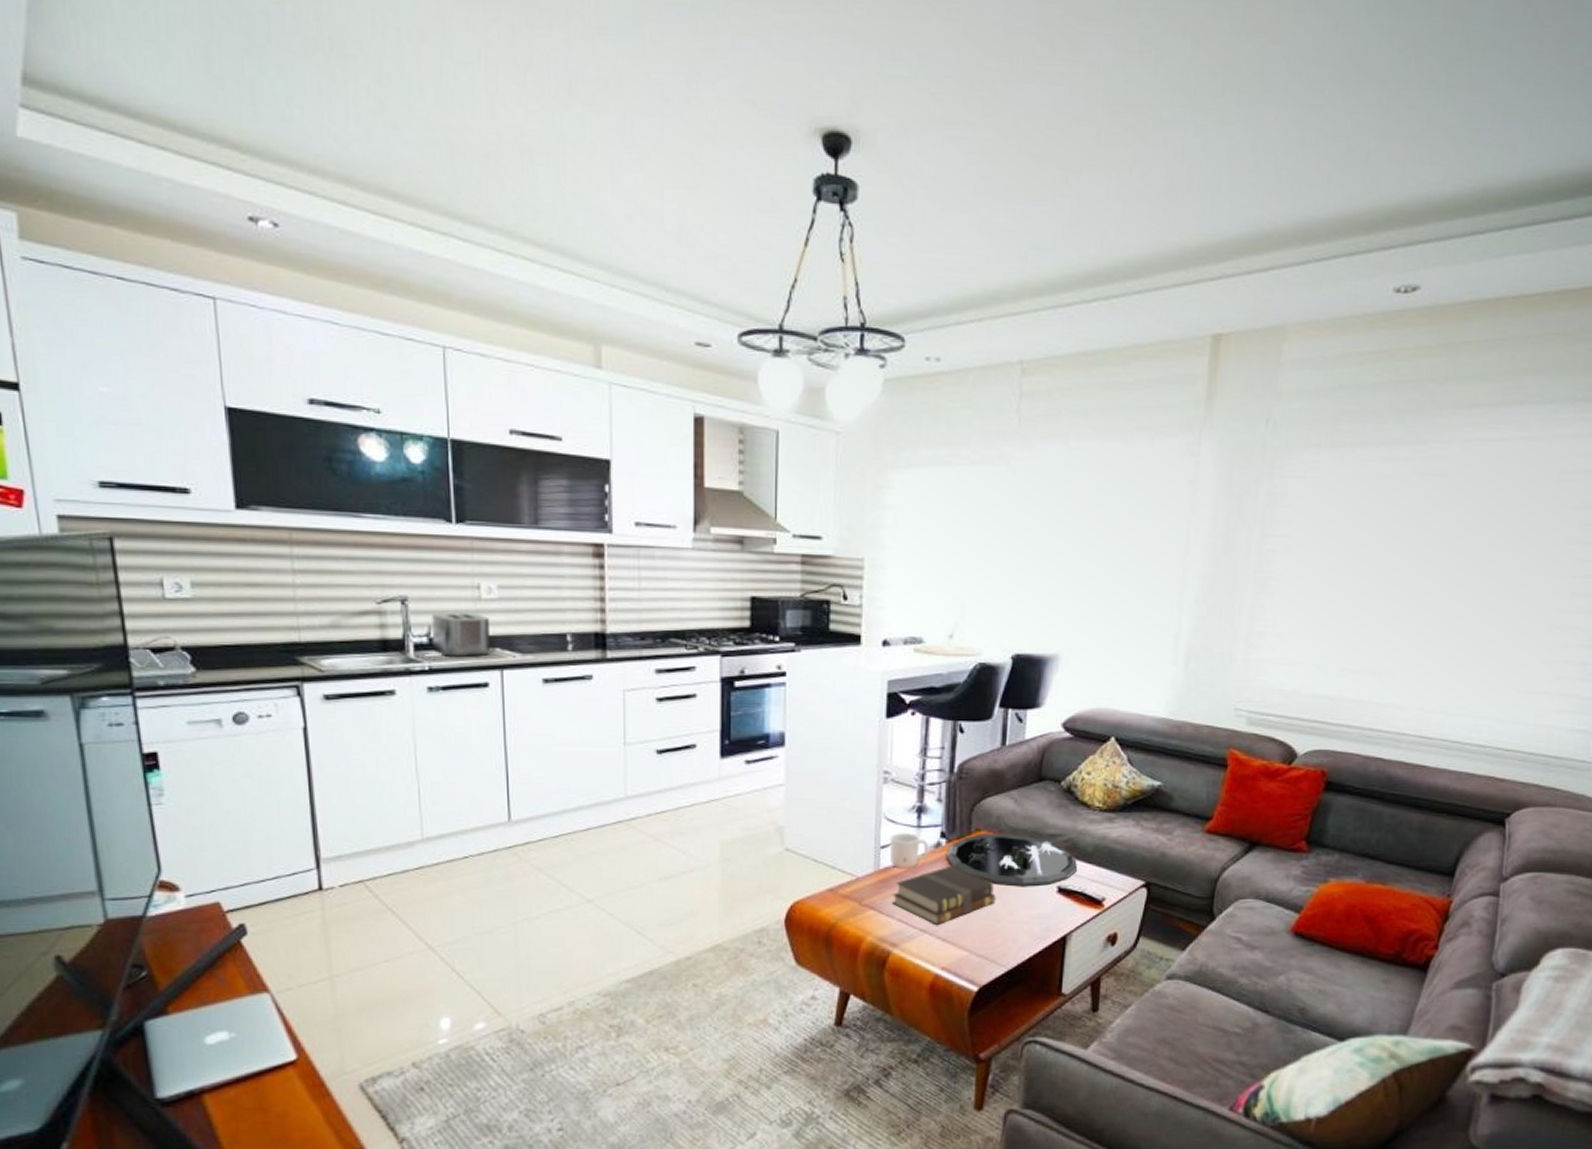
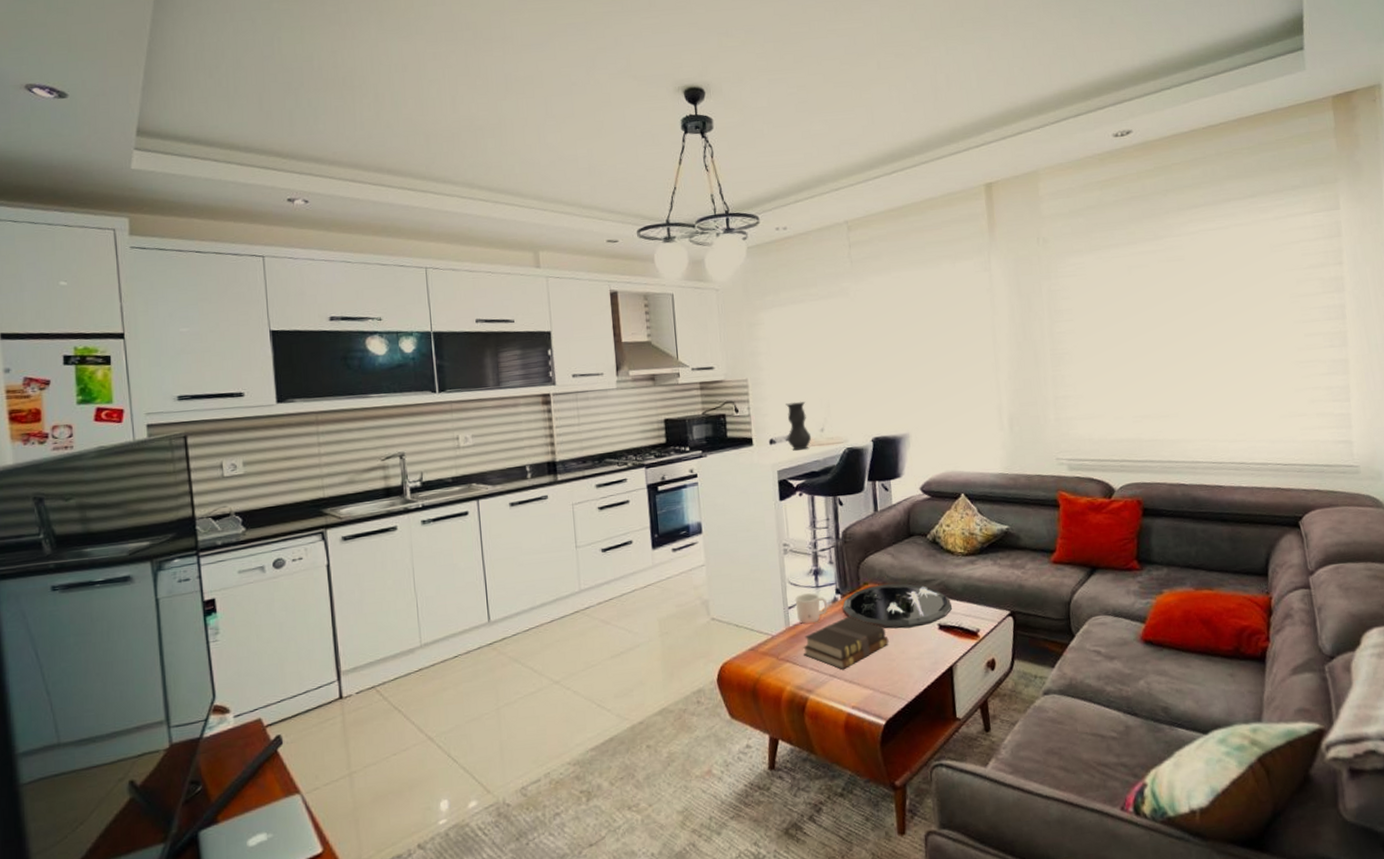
toaster: present [432,612,490,658] -> none [423,458,468,496]
vase: none [905,595,937,658] -> present [786,401,812,451]

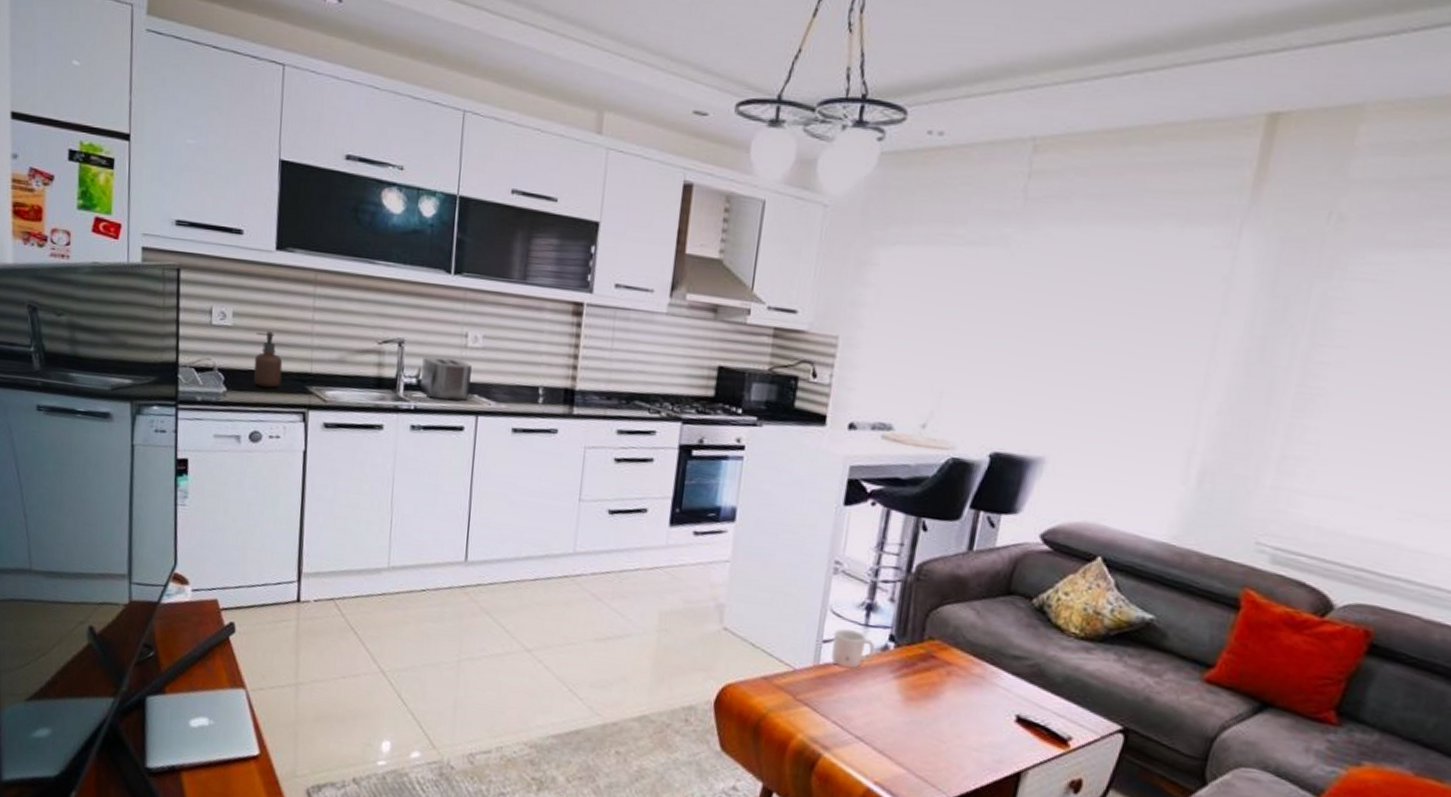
soap dispenser: none [267,471,297,520] -> present [253,331,283,389]
toaster: none [423,458,468,496] -> present [420,356,472,402]
vase: present [786,401,812,451] -> none [872,379,911,447]
bible: present [803,616,889,670] -> none [829,672,944,736]
decorative tray: present [843,583,952,629] -> none [893,643,1042,713]

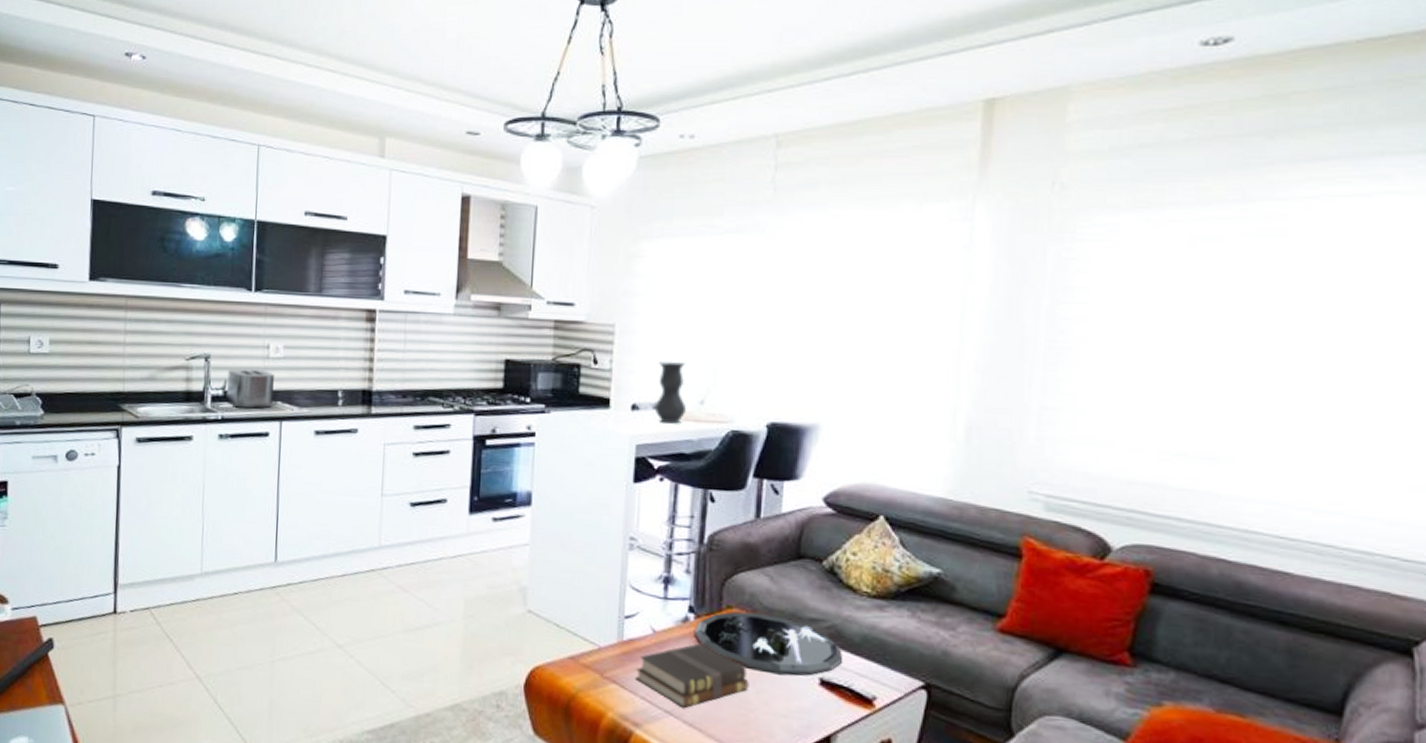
soap dispenser: present [253,331,283,389] -> none [69,355,97,409]
bible: none [829,672,944,736] -> present [636,643,749,709]
mug: present [830,628,875,670] -> none [633,603,676,644]
vase: none [872,379,911,447] -> present [654,361,687,424]
decorative tray: none [893,643,1042,713] -> present [695,611,842,676]

